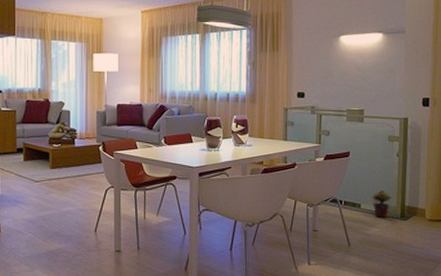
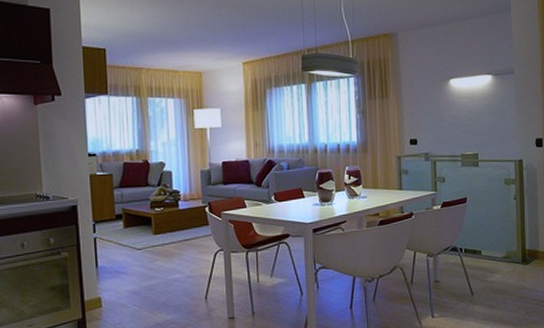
potted plant: present [370,190,392,218] -> none [490,235,512,264]

